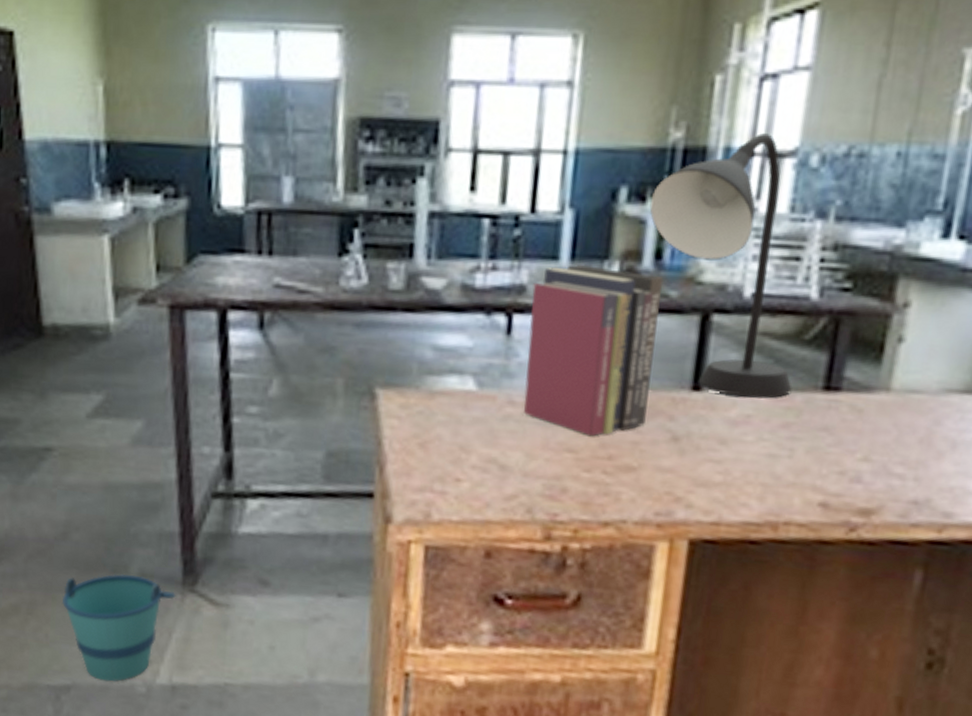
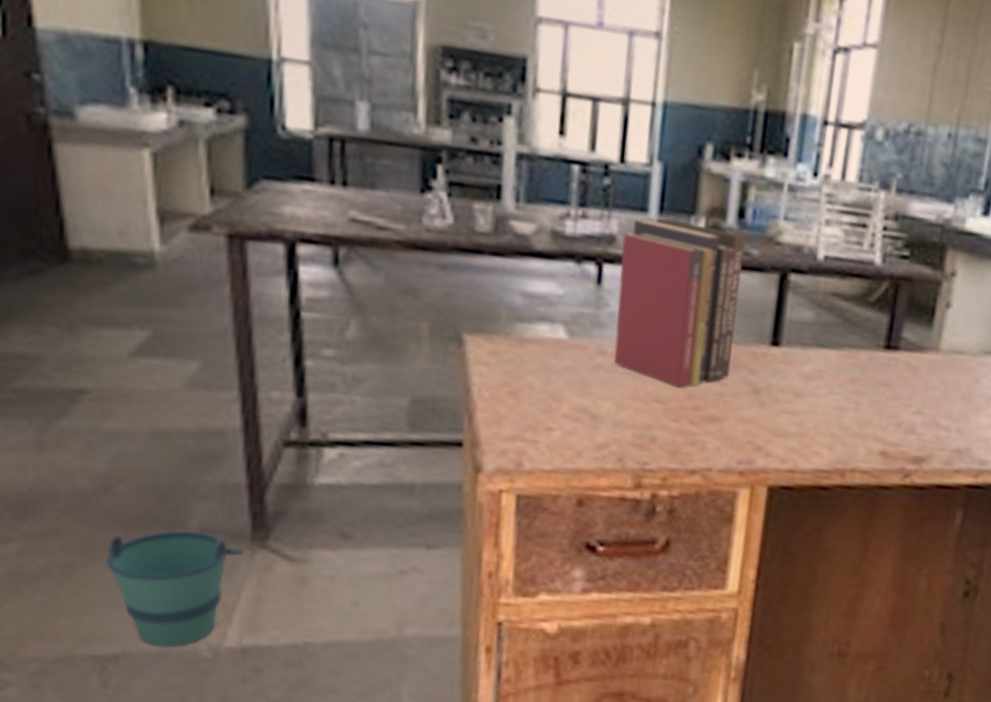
desk lamp: present [649,133,792,398] -> none [733,104,858,355]

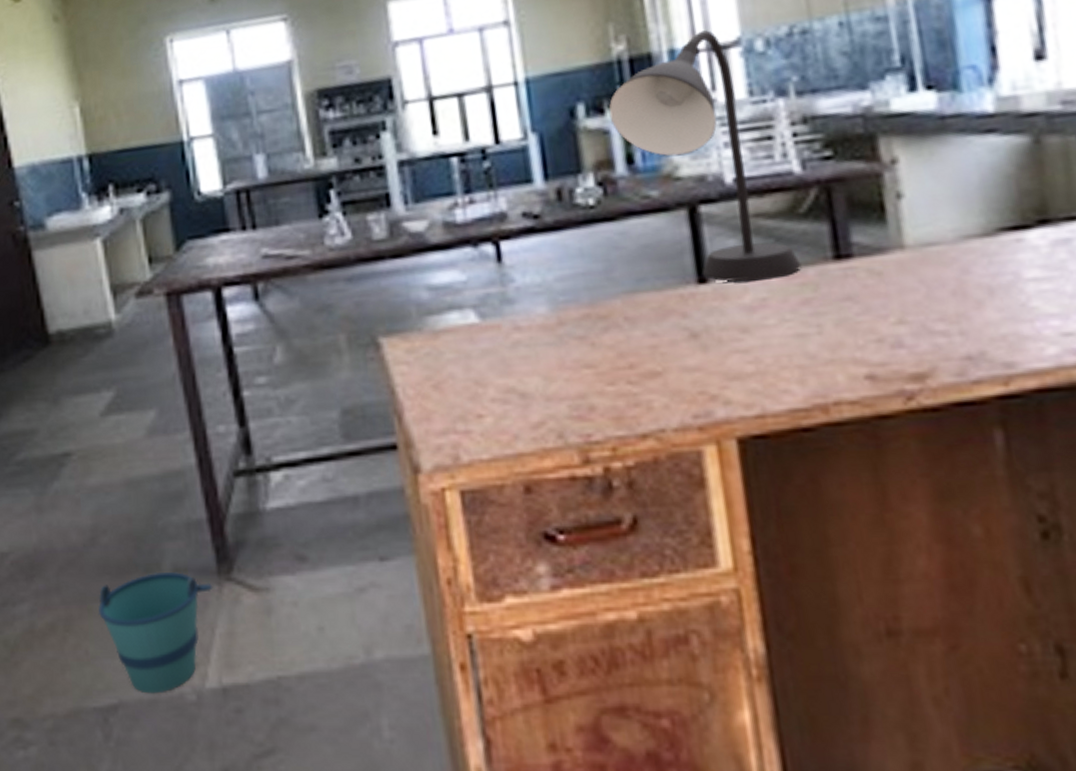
books: present [614,218,745,387] -> none [513,179,659,347]
desk lamp: none [733,104,858,355] -> present [608,30,802,282]

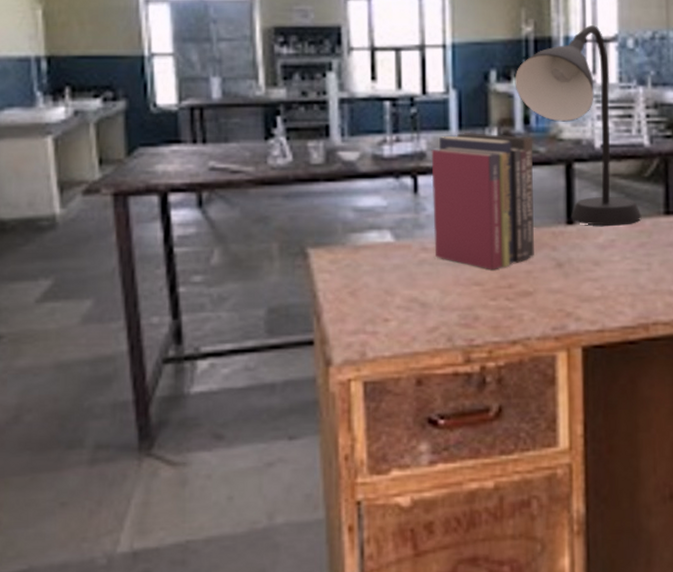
bucket: present [98,572,213,694] -> none [15,448,133,559]
books: none [513,179,659,347] -> present [431,132,534,269]

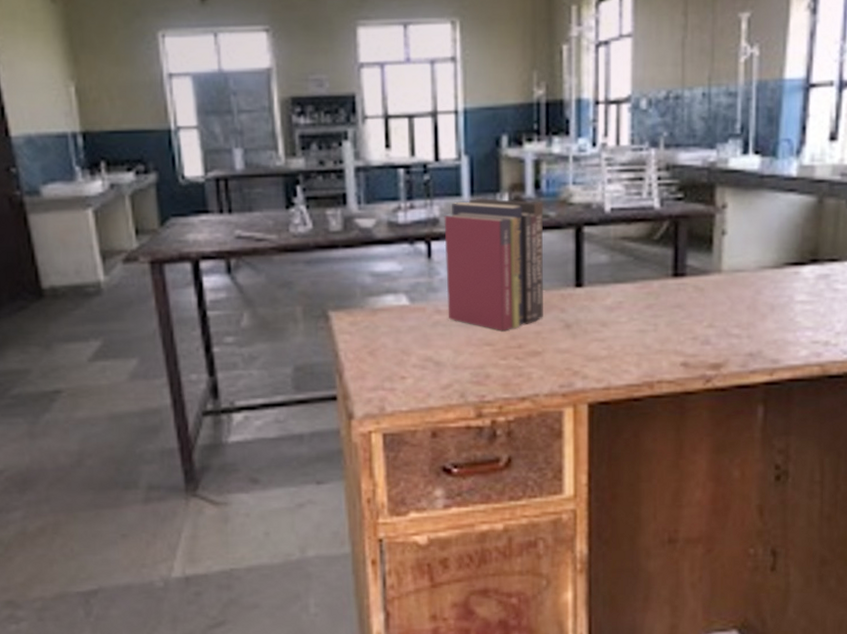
desk lamp: present [514,25,642,226] -> none [526,86,650,288]

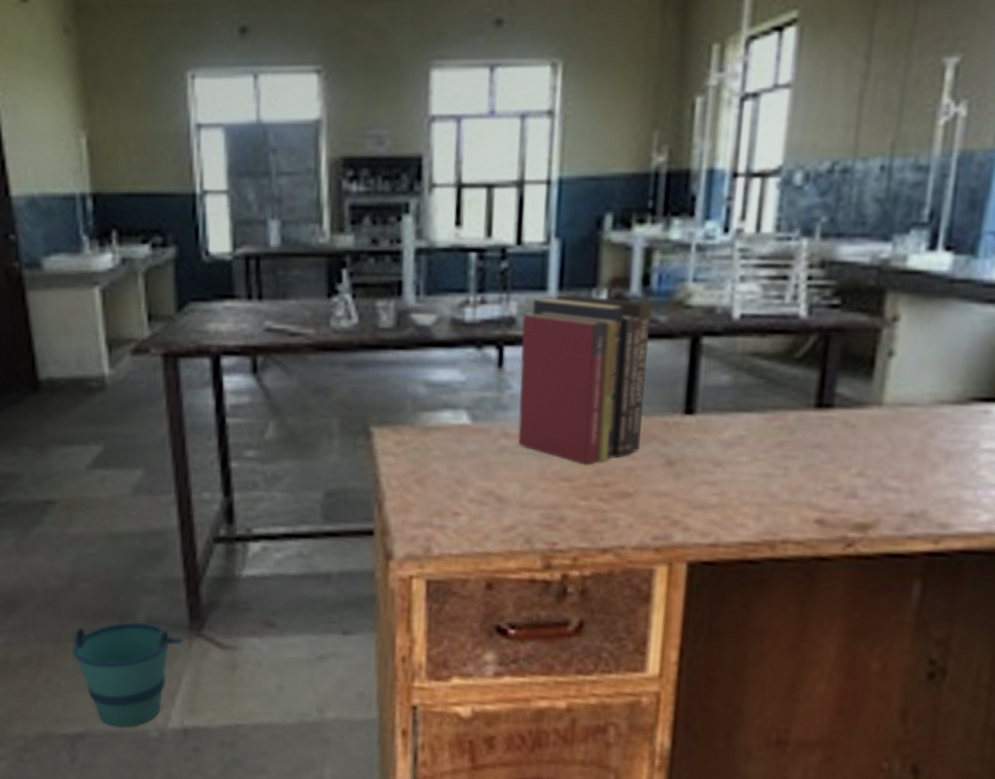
bucket: none [82,489,181,582] -> present [71,622,184,728]

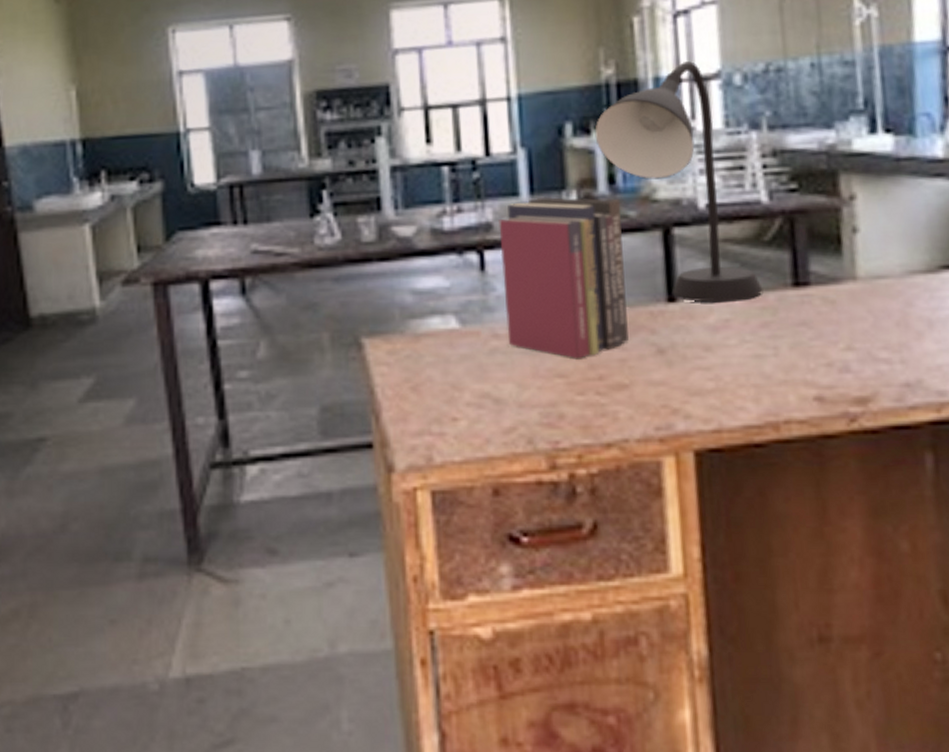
bucket: present [71,622,184,728] -> none [64,561,183,682]
desk lamp: none [635,154,785,419] -> present [594,61,763,303]

